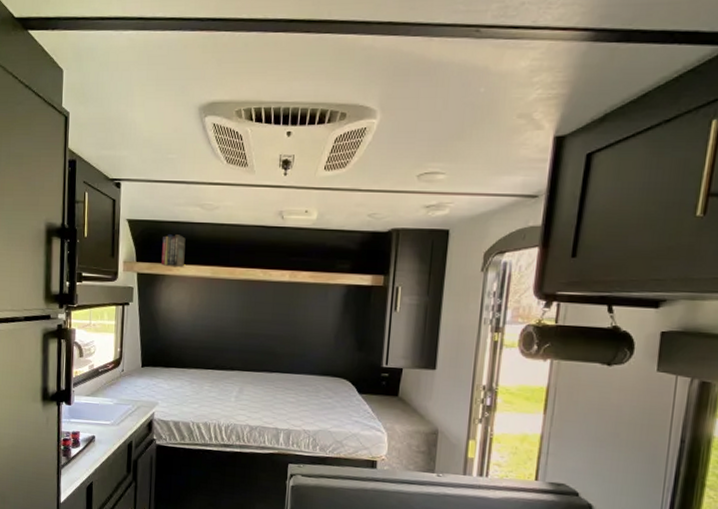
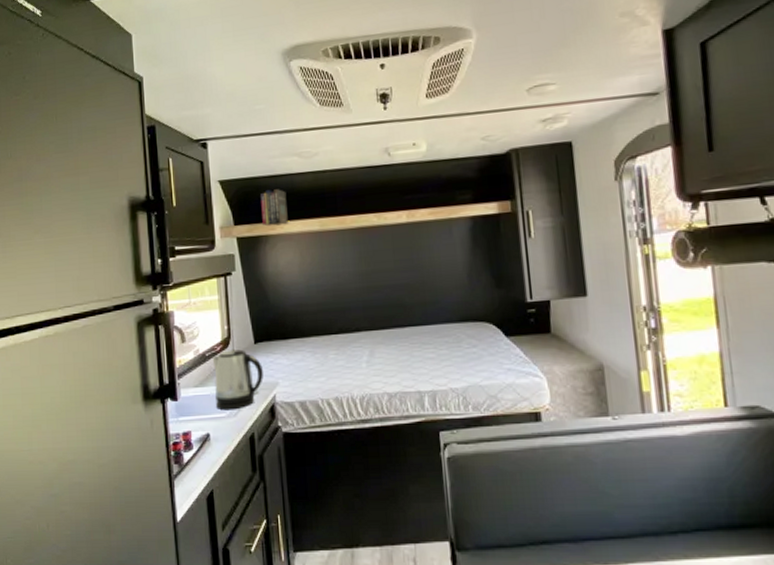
kettle: none [103,369,146,420] -> present [212,349,263,409]

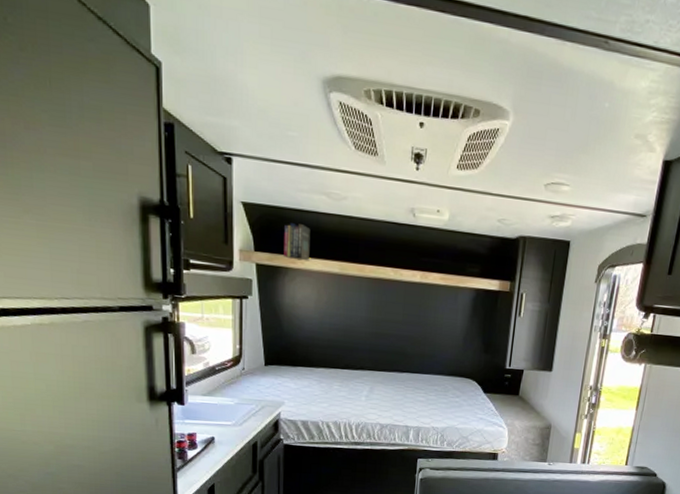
kettle: present [212,349,263,409] -> none [222,367,271,420]

